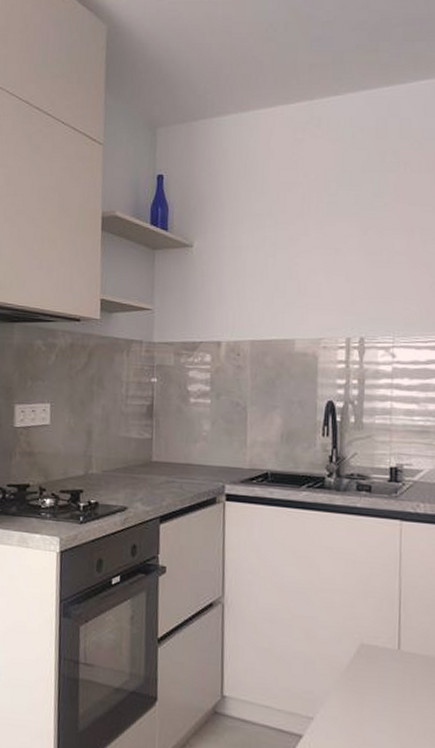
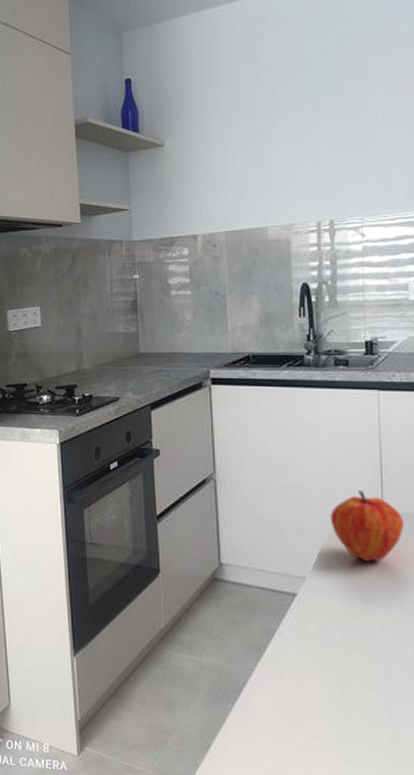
fruit: none [342,626,421,706] -> present [330,489,404,562]

